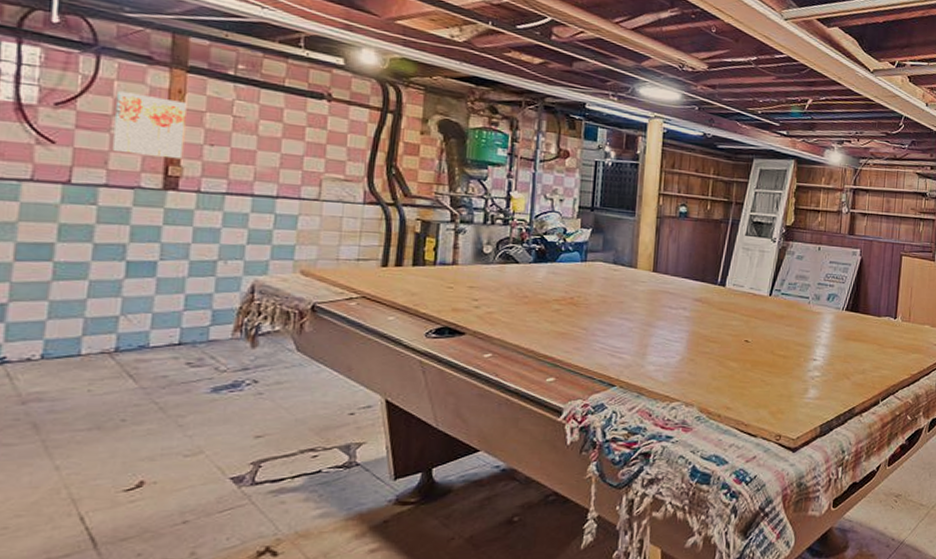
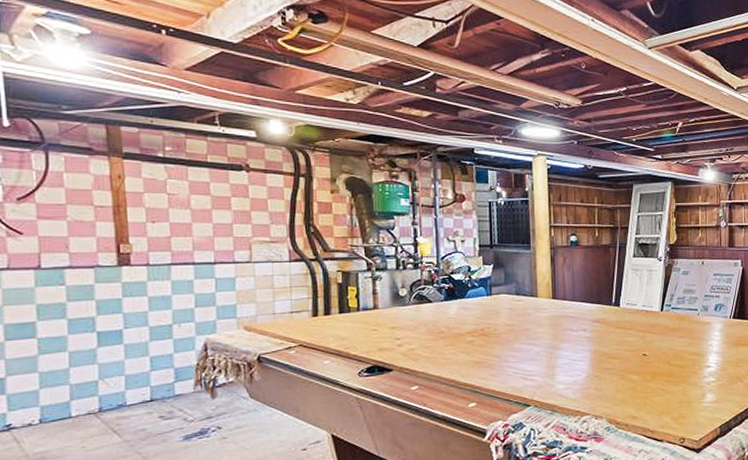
wall art: present [111,91,187,160] -> none [67,182,130,238]

